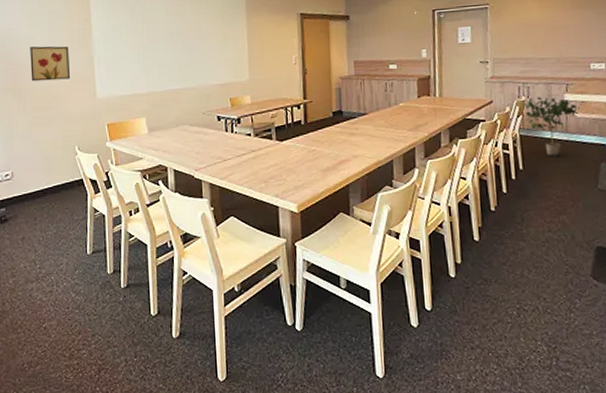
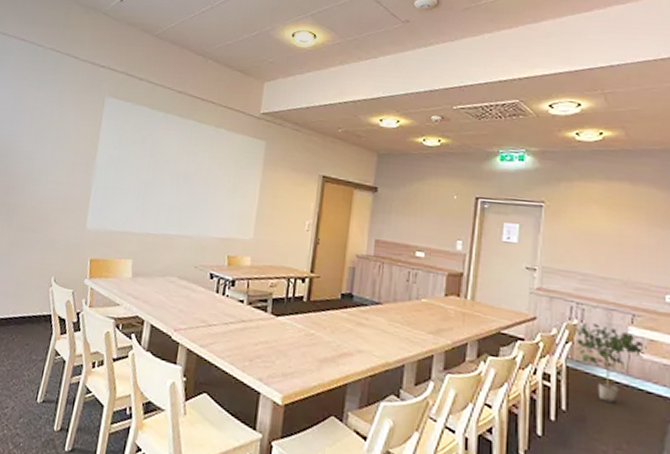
wall art: present [30,46,71,82] -> none [23,162,69,203]

